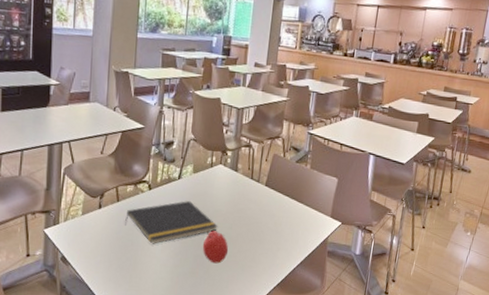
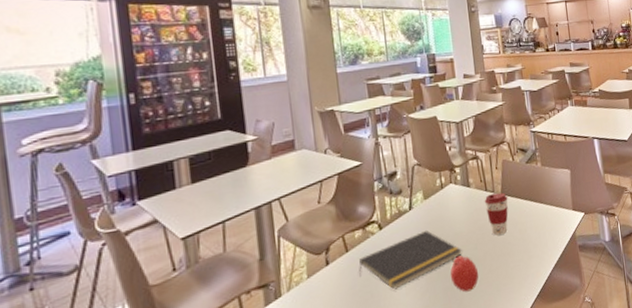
coffee cup: none [247,183,271,222] -> present [484,192,508,235]

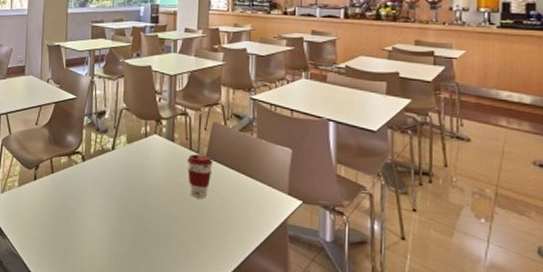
notepad: present [359,231,462,290] -> none [60,173,156,220]
fruit: present [450,255,479,292] -> none [140,206,170,245]

